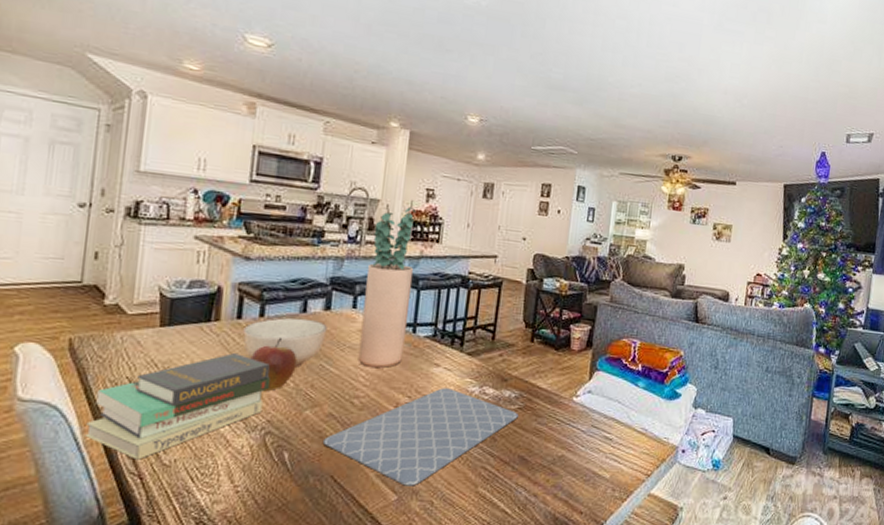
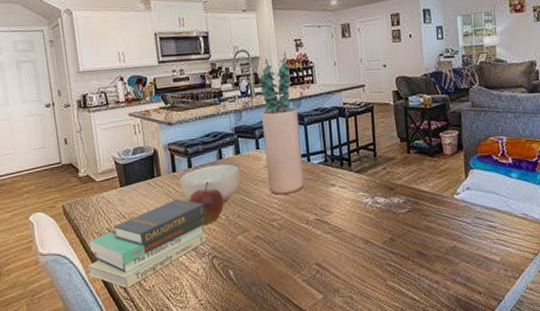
placemat: present [322,388,518,486] -> none [256,203,409,286]

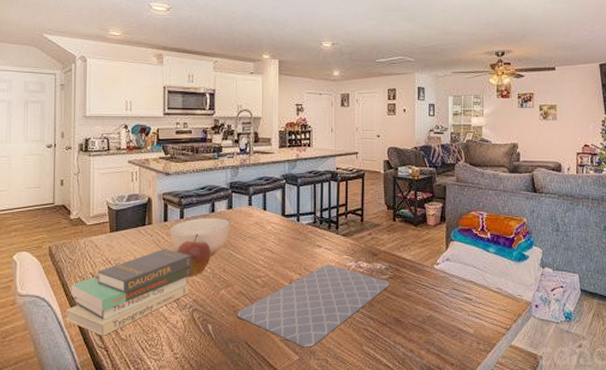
placemat: none [256,203,409,286] -> present [236,265,389,348]
vase: present [259,52,304,195] -> none [257,115,293,251]

